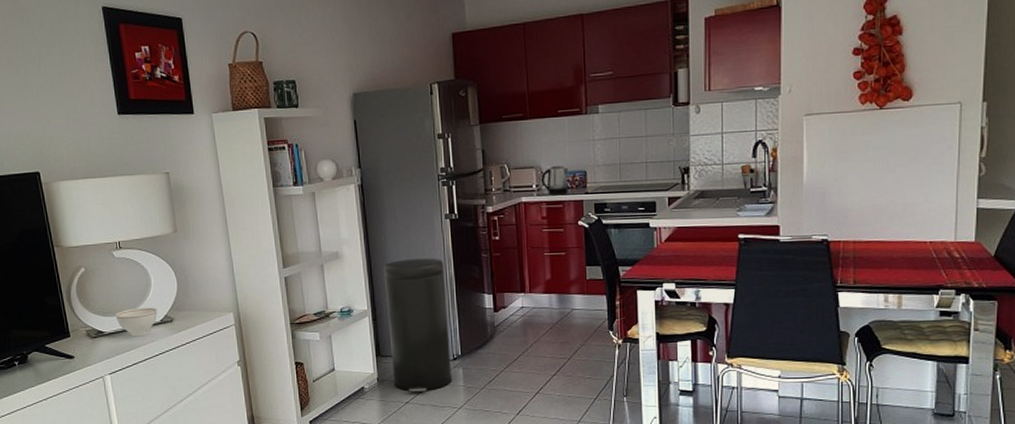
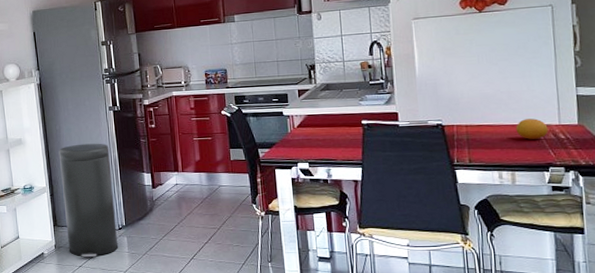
kettle: present [541,165,569,196] -> none [188,64,212,90]
fruit: none [907,234,942,258] -> present [515,118,548,139]

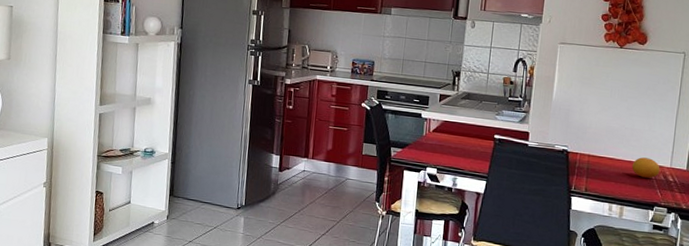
pedal bin: present [58,143,119,257] -> none [181,113,242,234]

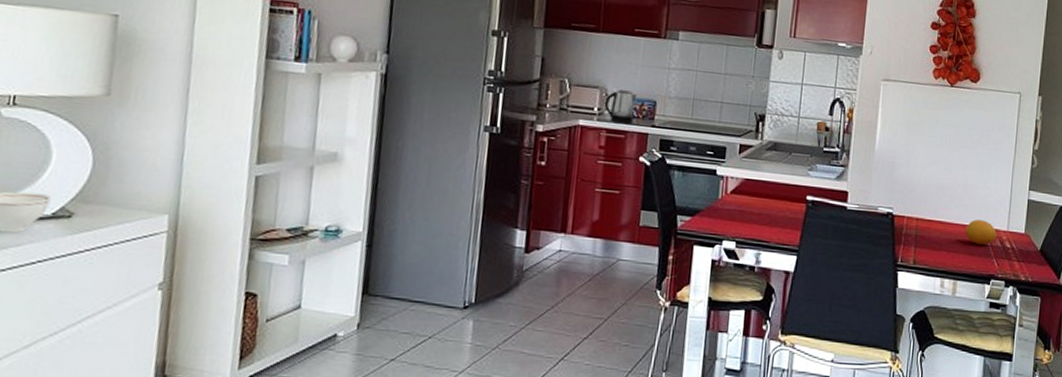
kettle: none [335,52,360,78] -> present [604,89,638,124]

